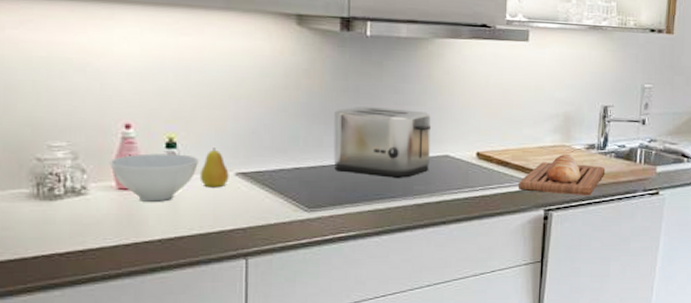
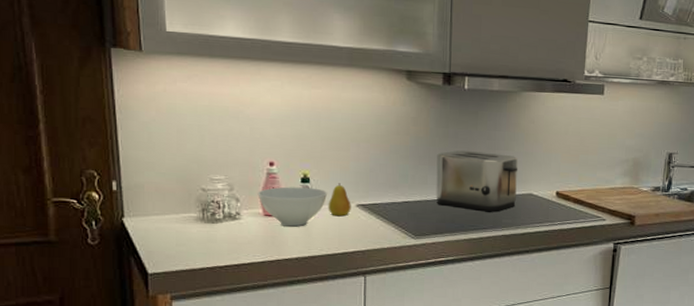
bread loaf: present [519,155,606,196] -> none [592,195,669,233]

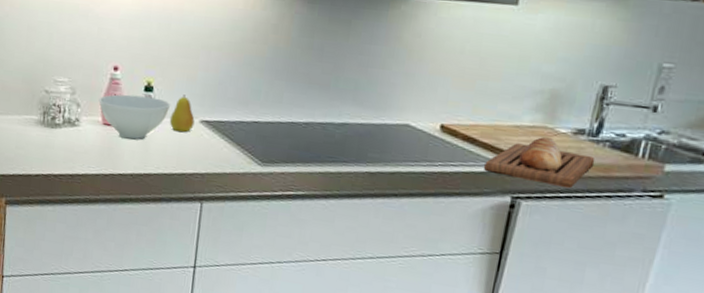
toaster: present [436,150,518,213] -> none [290,65,395,144]
bread loaf: none [592,195,669,233] -> present [484,137,596,189]

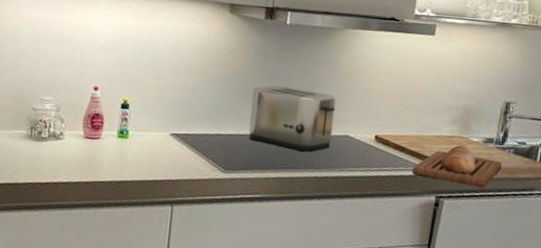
bowl: present [98,94,171,140] -> none [80,111,145,152]
fruit: present [169,94,195,133] -> none [143,111,166,145]
toaster: none [290,65,395,144] -> present [248,85,336,153]

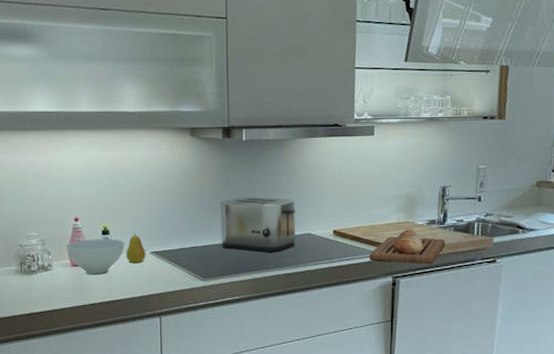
bowl: none [80,111,145,152] -> present [65,239,125,276]
fruit: none [143,111,166,145] -> present [125,233,146,264]

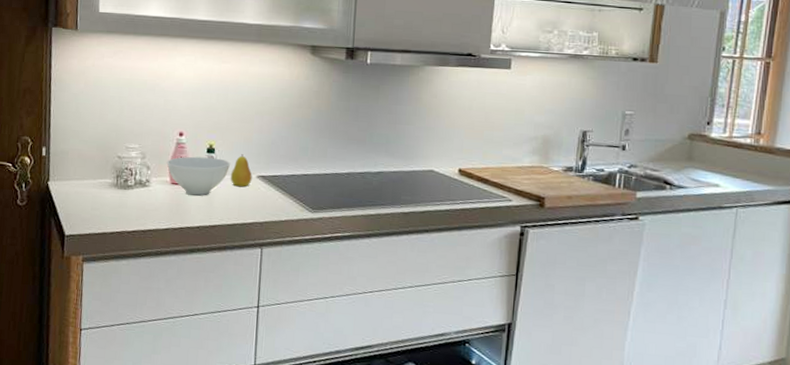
toaster: present [220,197,296,254] -> none [334,124,419,189]
bread loaf: present [370,230,446,265] -> none [497,175,583,217]

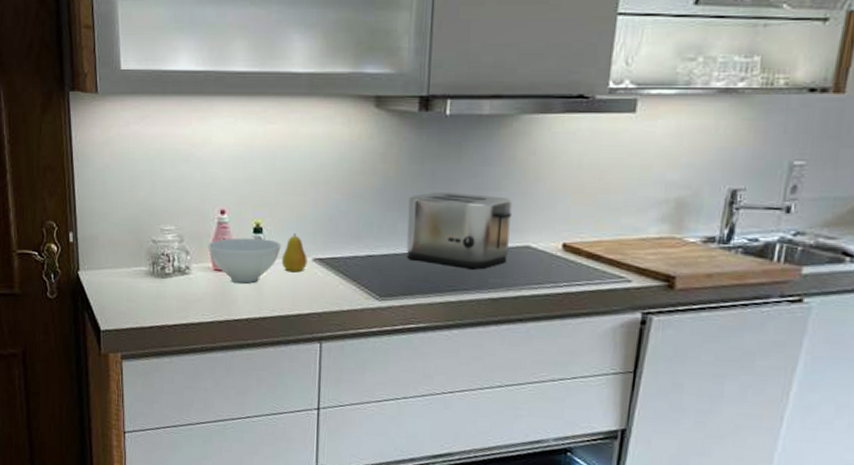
toaster: none [334,124,419,189] -> present [406,192,512,271]

